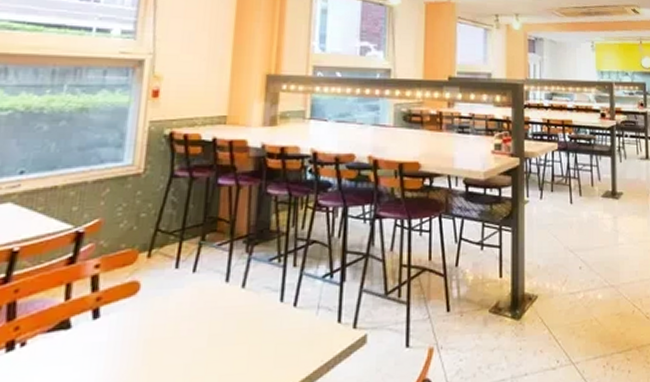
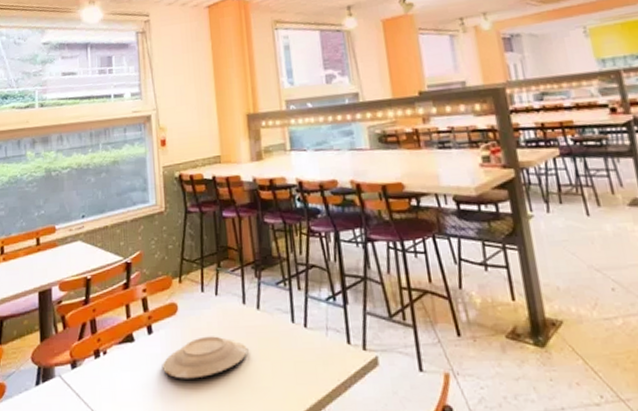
plate: none [106,318,222,371] -> present [163,336,247,379]

